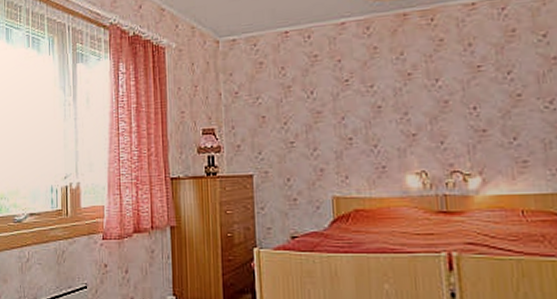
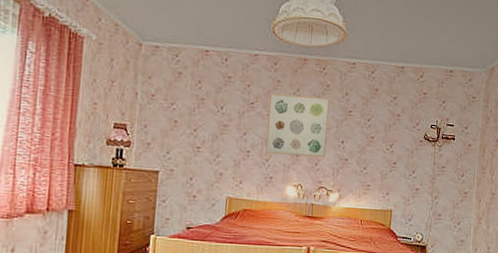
wall art: none [367,55,454,137] -> present [265,93,331,158]

